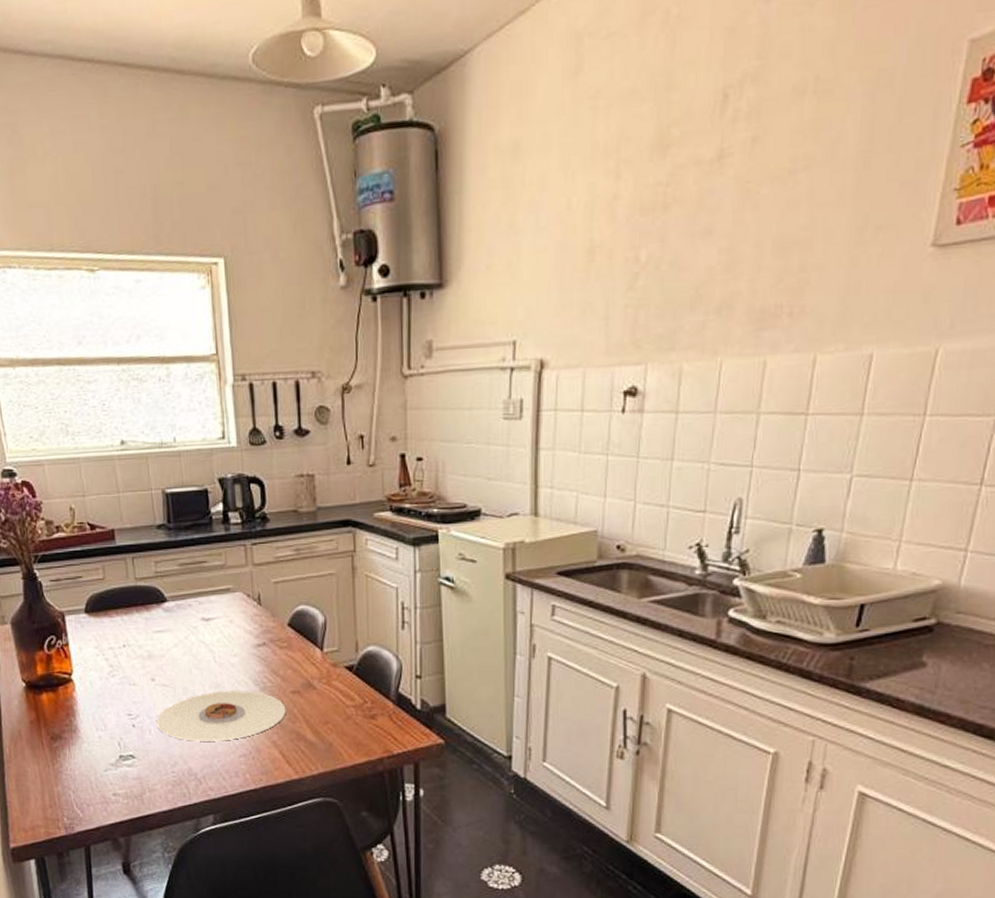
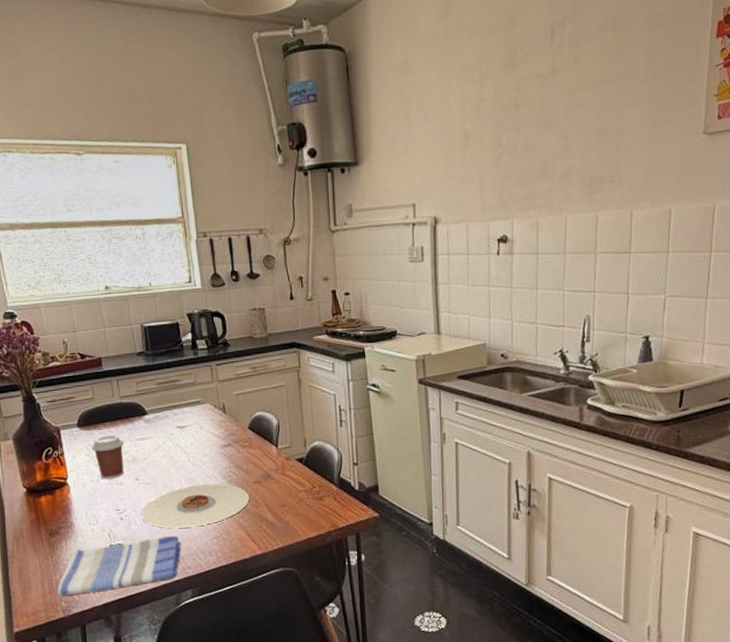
dish towel: none [59,749,202,811] -> present [57,535,181,596]
coffee cup: none [100,624,139,678] -> present [91,434,124,480]

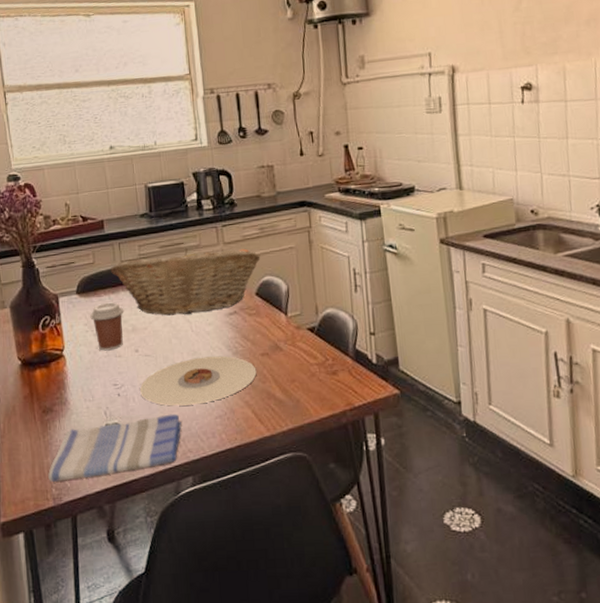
fruit basket: none [109,384,253,447] -> present [110,247,261,316]

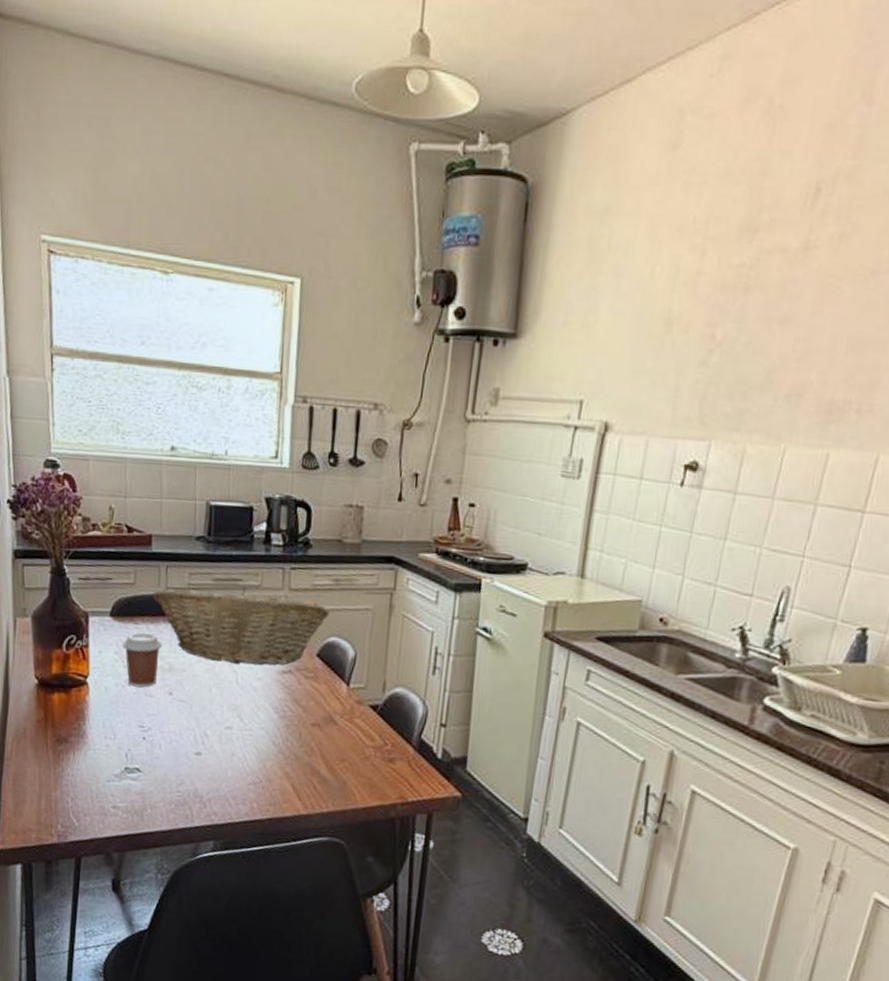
dish towel: present [48,413,182,482] -> none [55,765,210,823]
plate: present [140,356,257,406] -> none [168,714,304,766]

